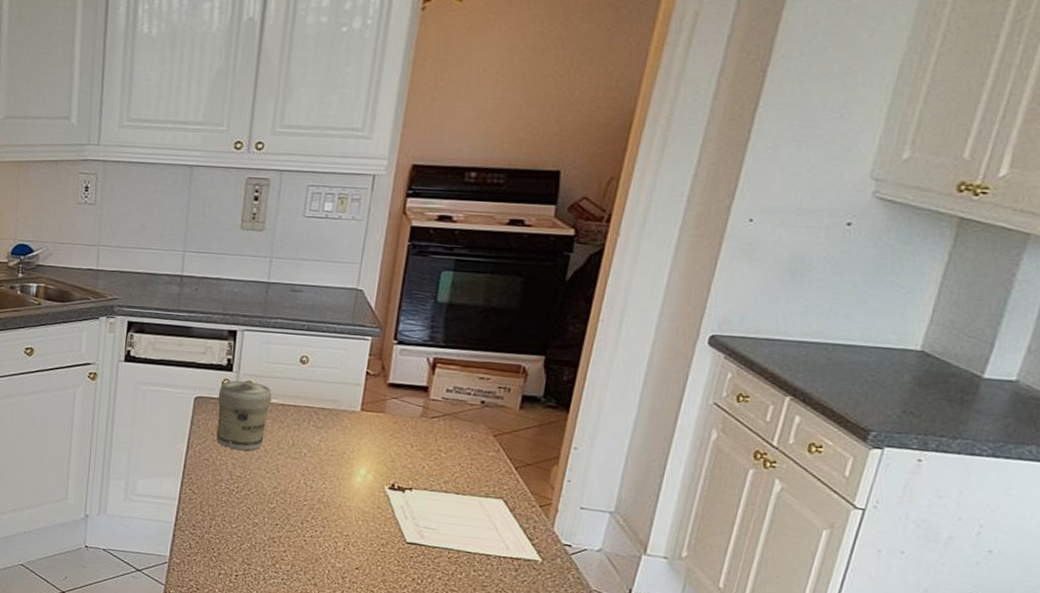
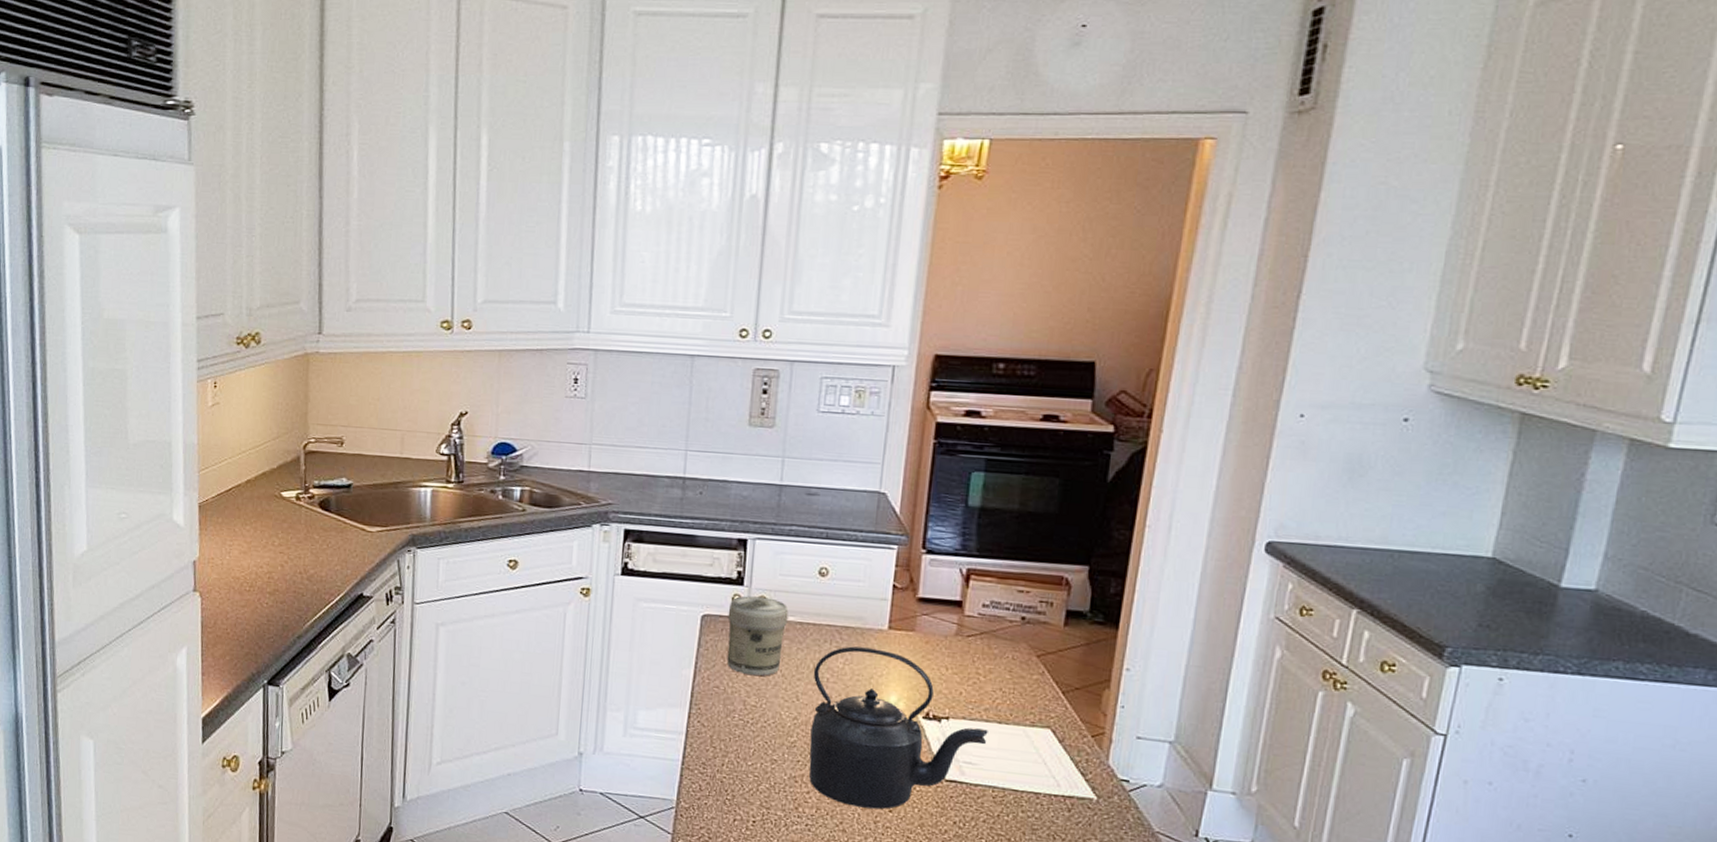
kettle: none [286,425,447,567] -> present [809,646,988,810]

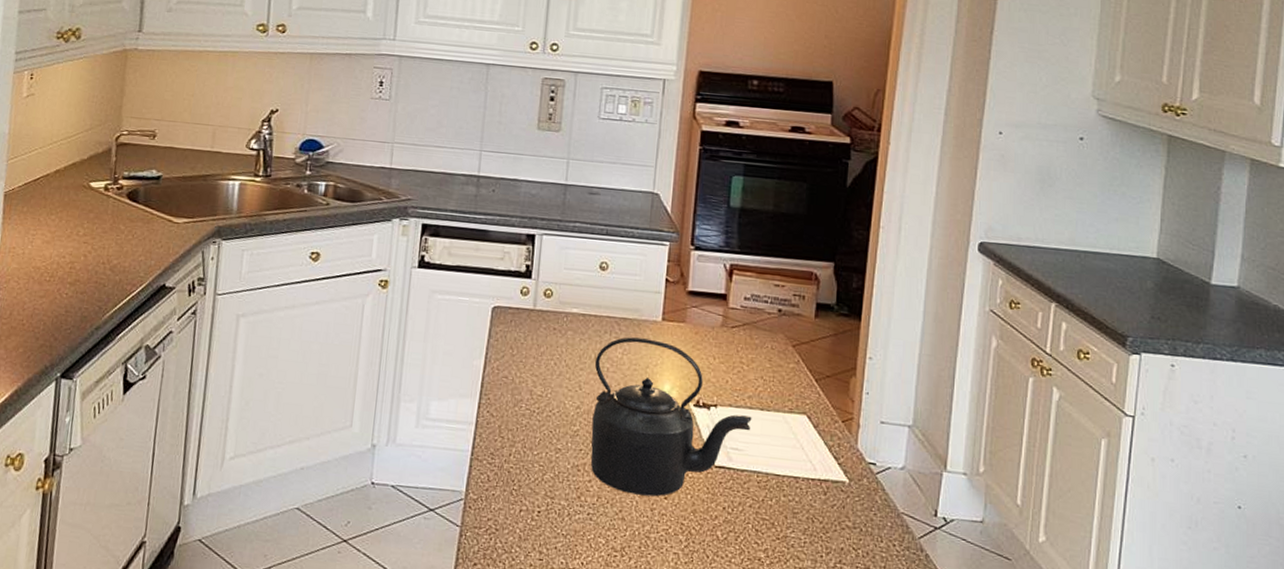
jar: present [727,596,789,676] -> none [515,288,572,366]

